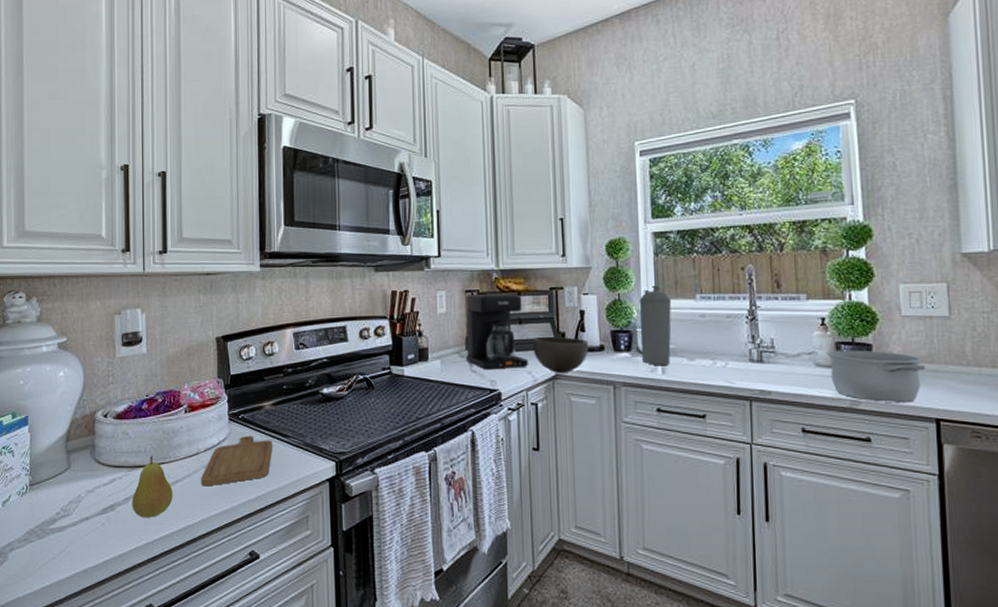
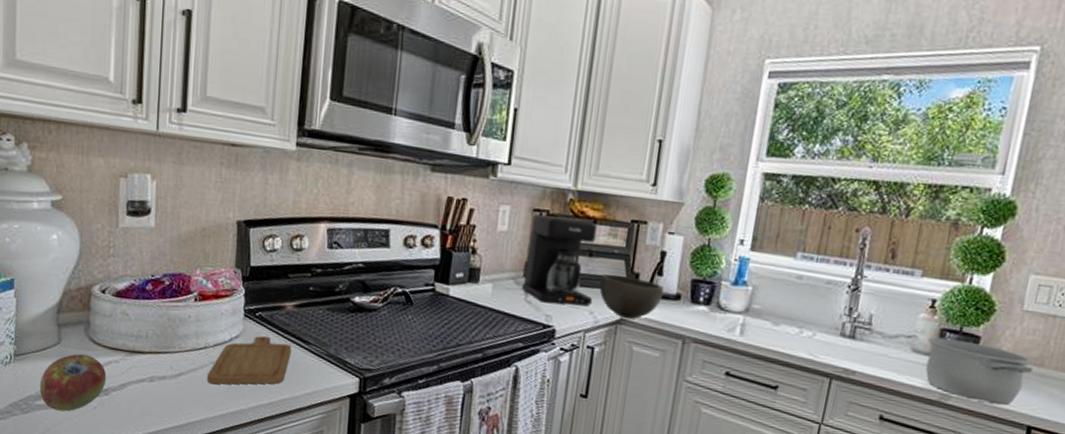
fruit: none [52,476,112,532] -> present [39,354,107,412]
fruit: present [132,455,173,518] -> none [128,342,175,409]
canister: present [639,285,672,366] -> none [719,234,769,327]

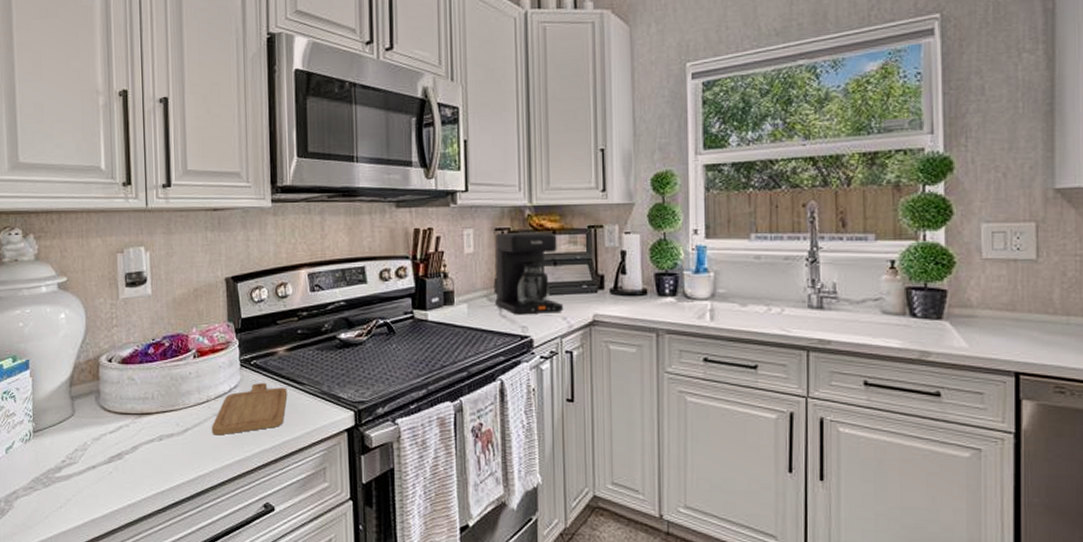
fruit: present [39,354,107,412] -> none [58,423,119,480]
bowl: present [599,273,664,319] -> none [568,279,630,319]
cooking pot: present [925,337,1033,405] -> none [895,296,1006,355]

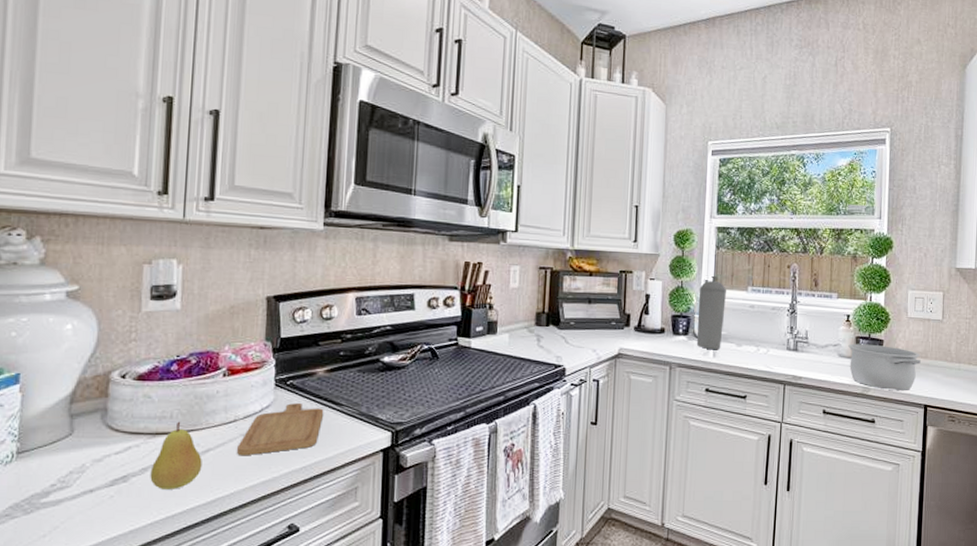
fruit: none [140,402,183,467] -> present [150,421,202,489]
coffee maker: present [495,232,564,315] -> none [534,272,595,346]
canister: none [687,223,724,312] -> present [696,275,727,350]
cooking pot: none [895,296,1006,355] -> present [848,343,921,391]

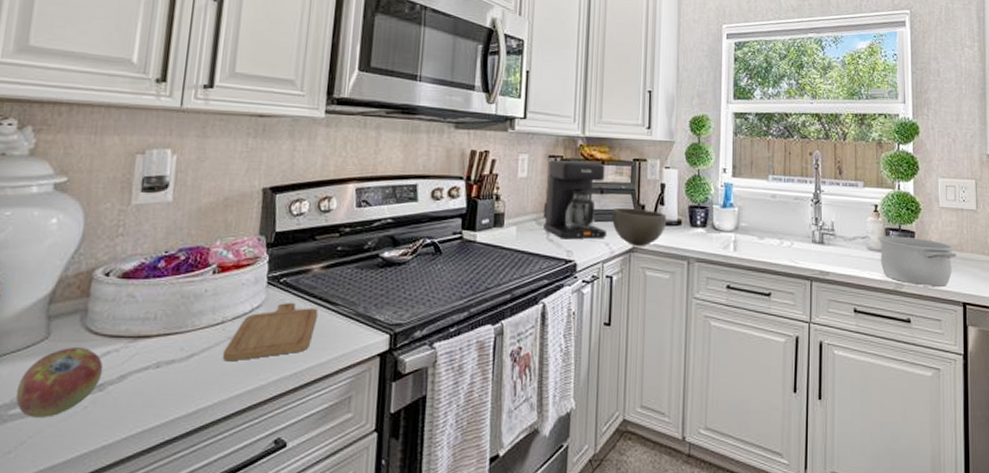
fruit: none [46,443,126,505] -> present [15,348,104,418]
fruit: present [150,421,202,489] -> none [128,323,186,399]
coffee maker: none [534,272,595,346] -> present [543,160,608,240]
bowl: none [599,316,651,352] -> present [612,207,667,246]
canister: present [696,275,727,350] -> none [715,163,747,244]

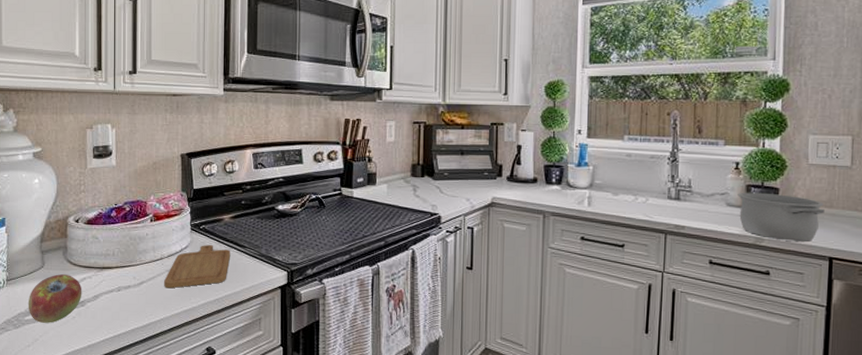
coffee maker: present [543,160,608,240] -> none [411,126,468,195]
bowl: present [612,207,667,246] -> none [472,167,523,201]

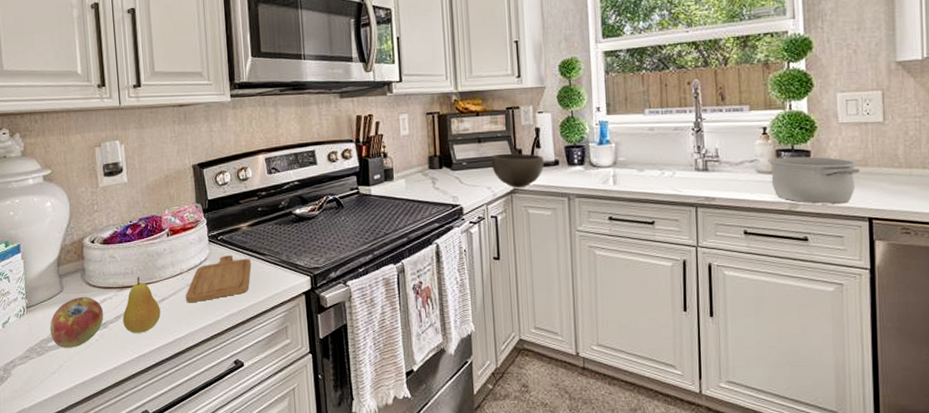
fruit: none [100,258,138,314] -> present [122,276,161,333]
bowl: none [472,167,523,201] -> present [491,153,545,188]

